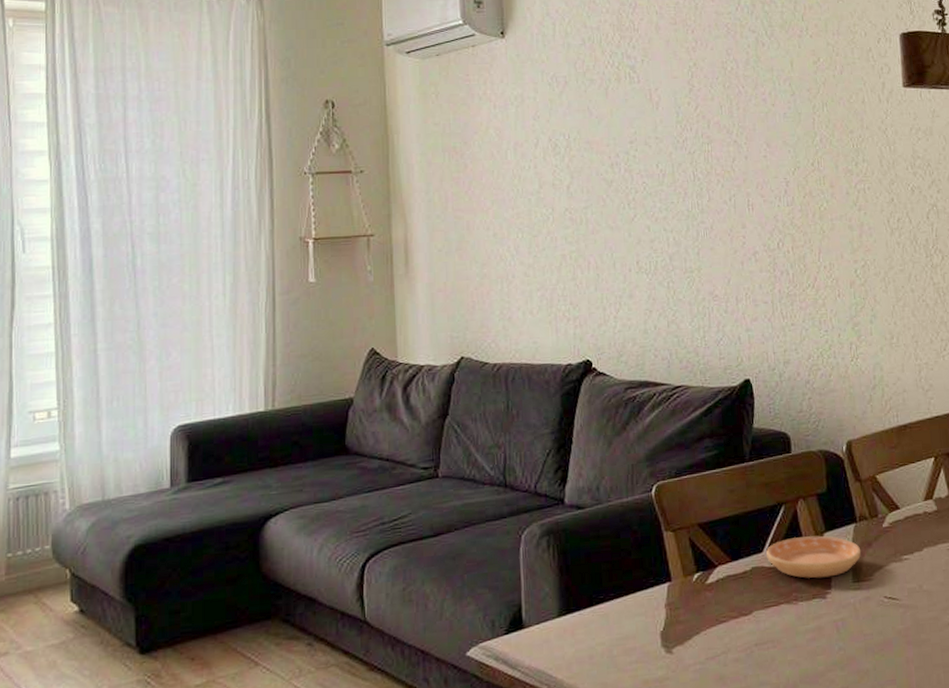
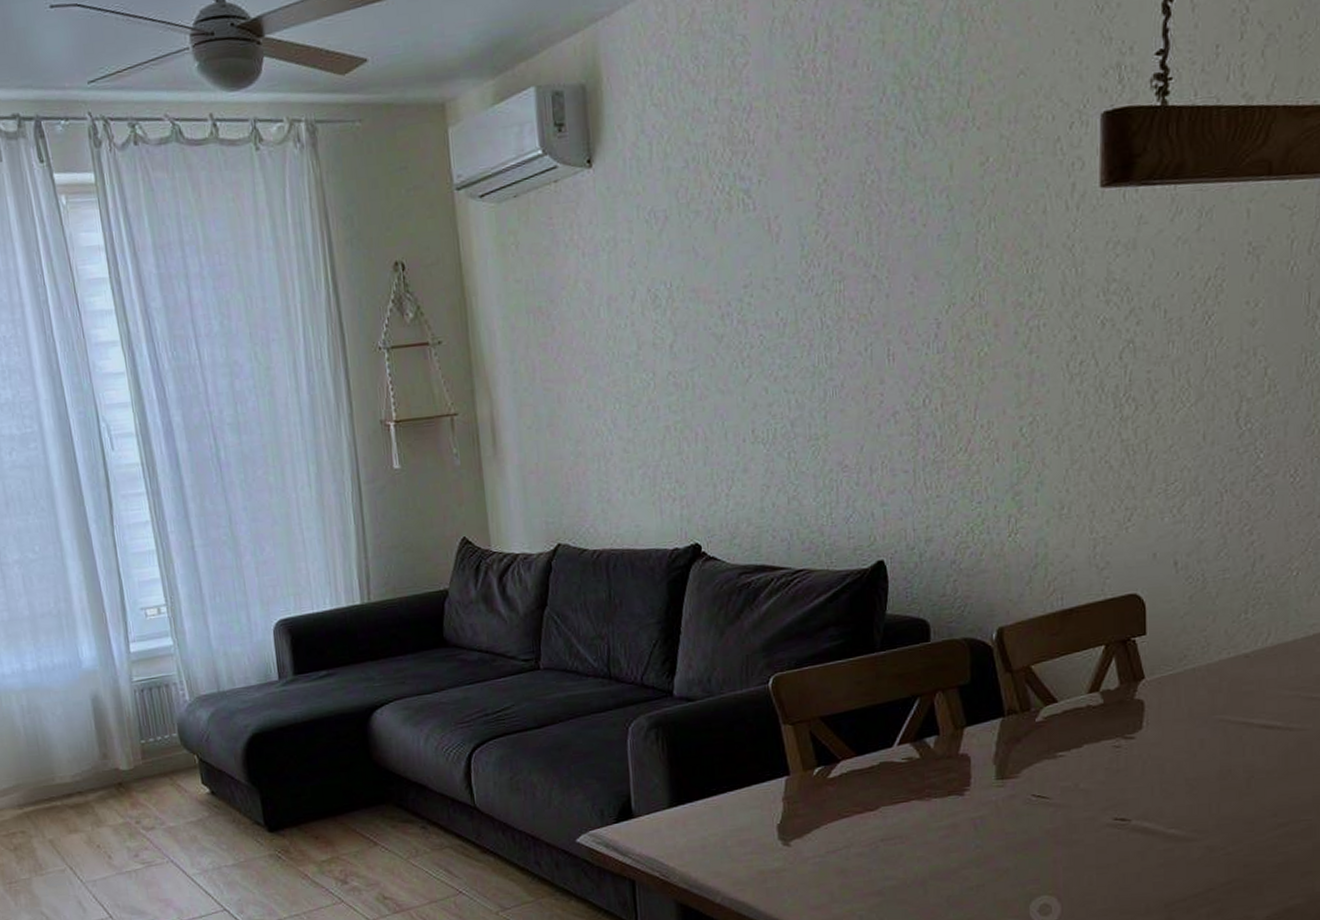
saucer: present [766,535,861,579] -> none [897,730,1008,775]

